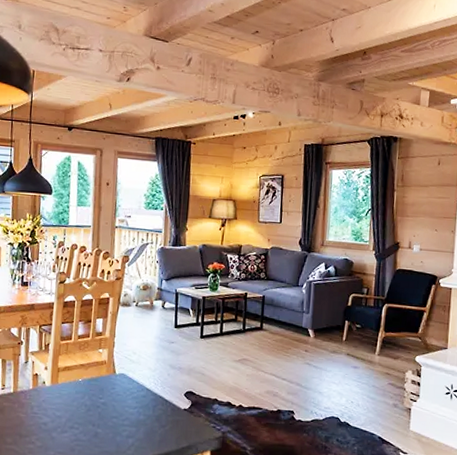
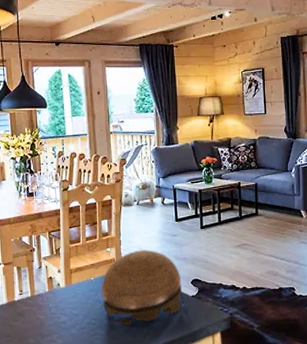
decorative bowl: none [88,354,175,435] -> present [101,250,184,326]

